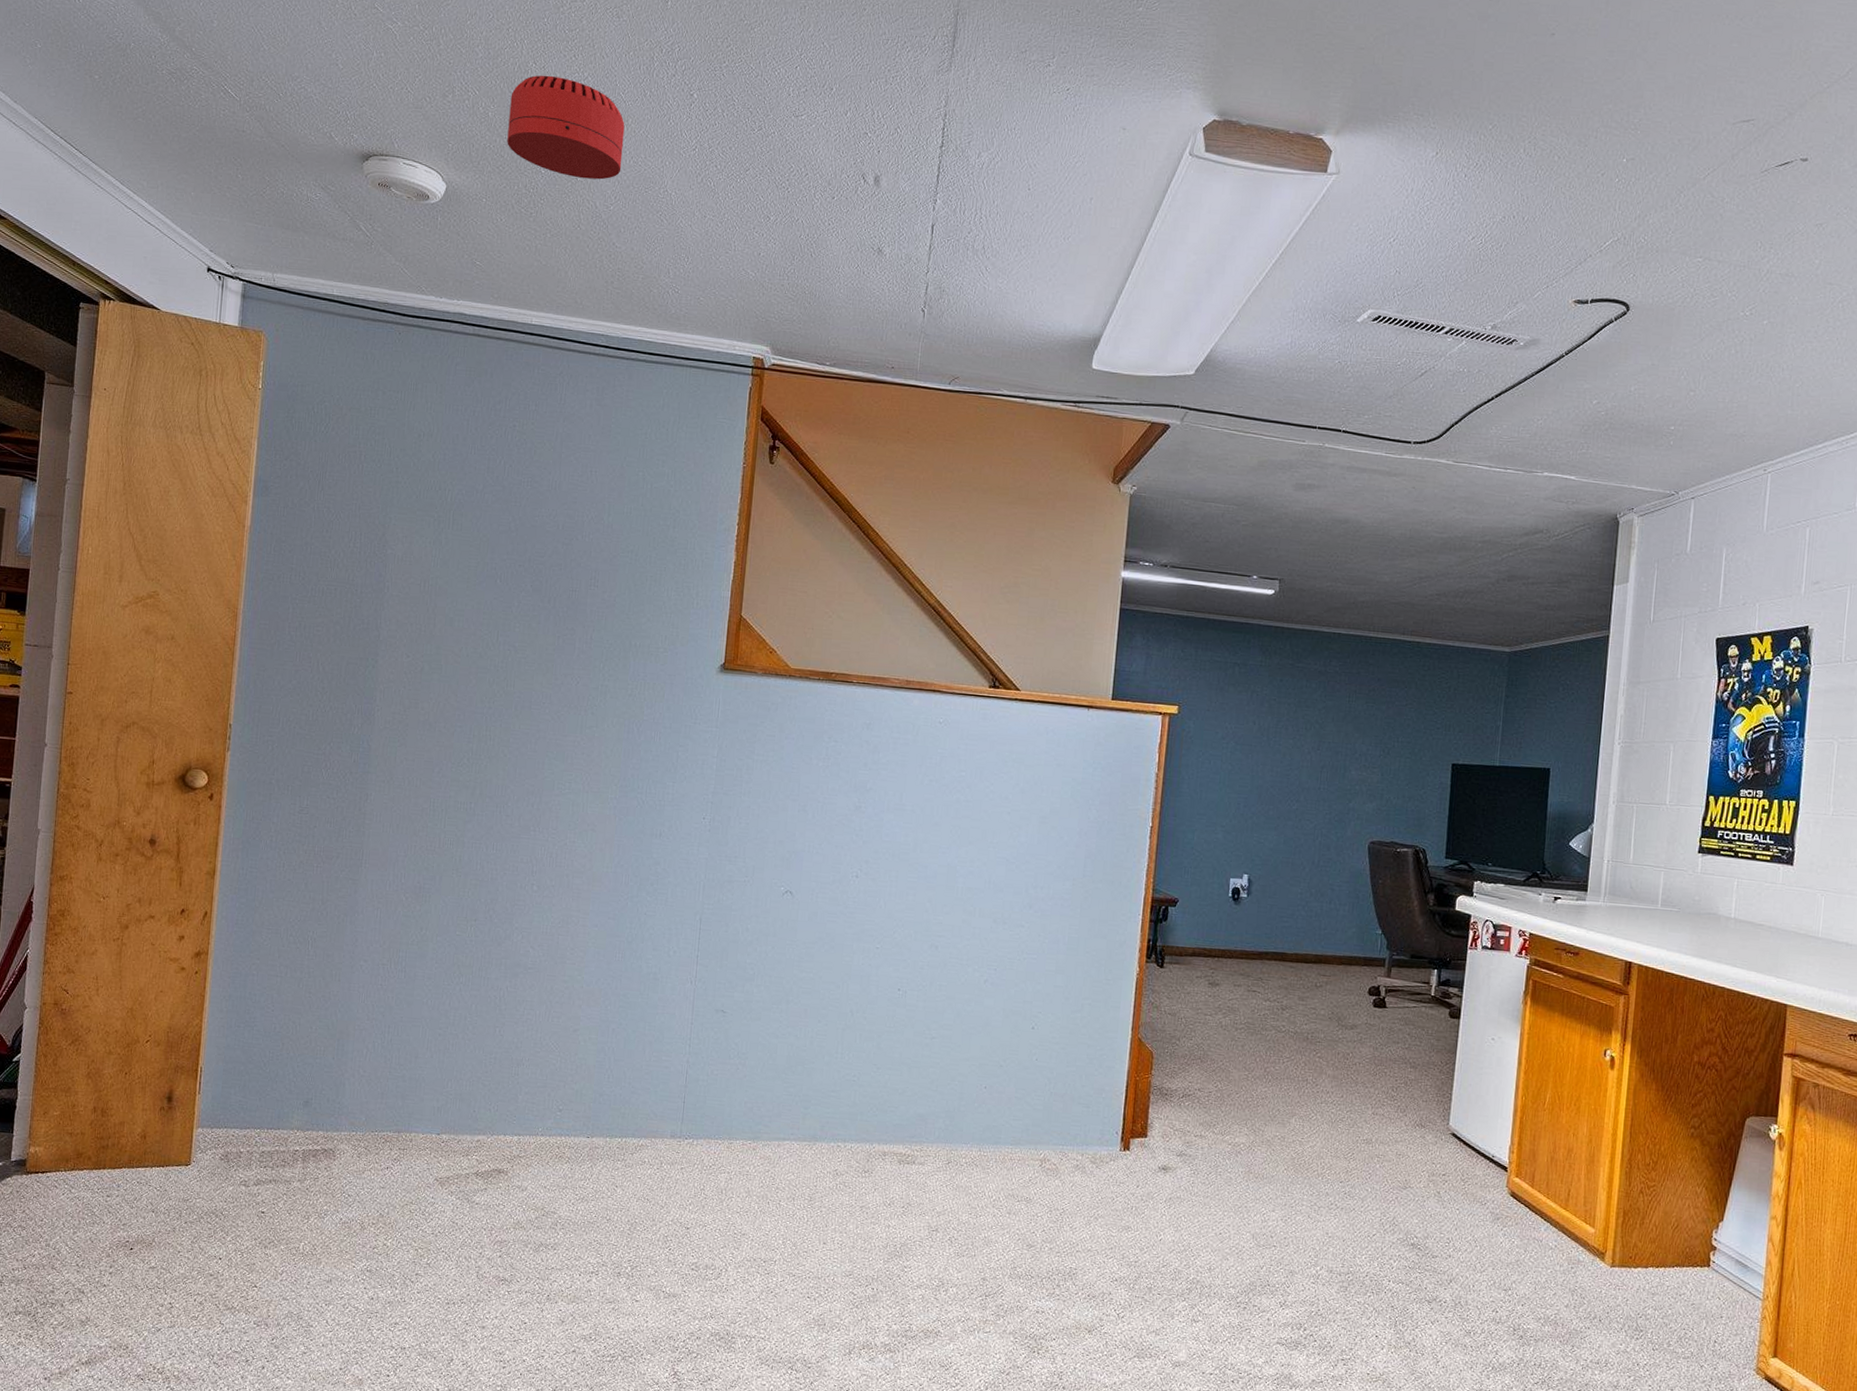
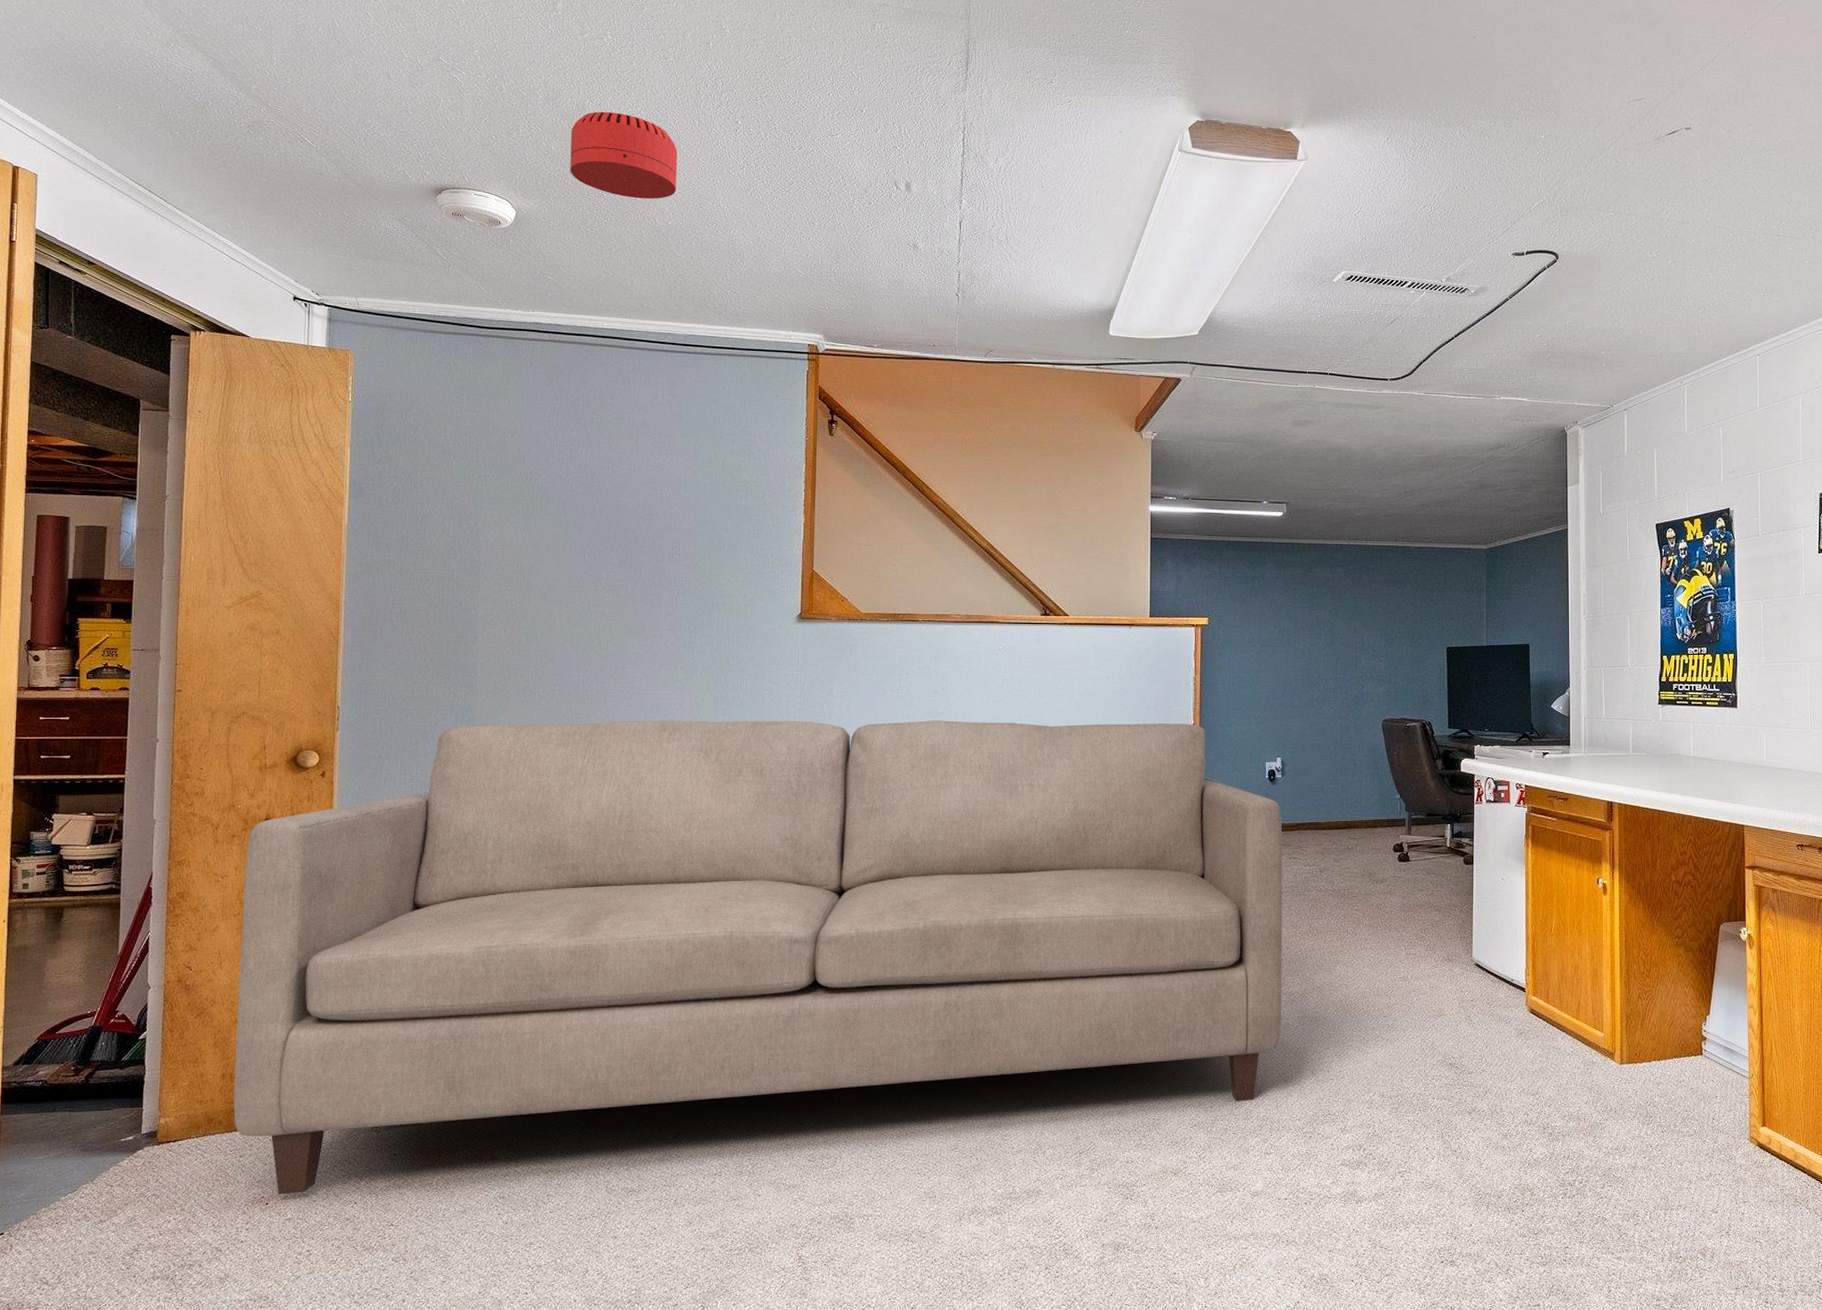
sofa: none [103,757,1244,1260] -> present [233,720,1283,1195]

